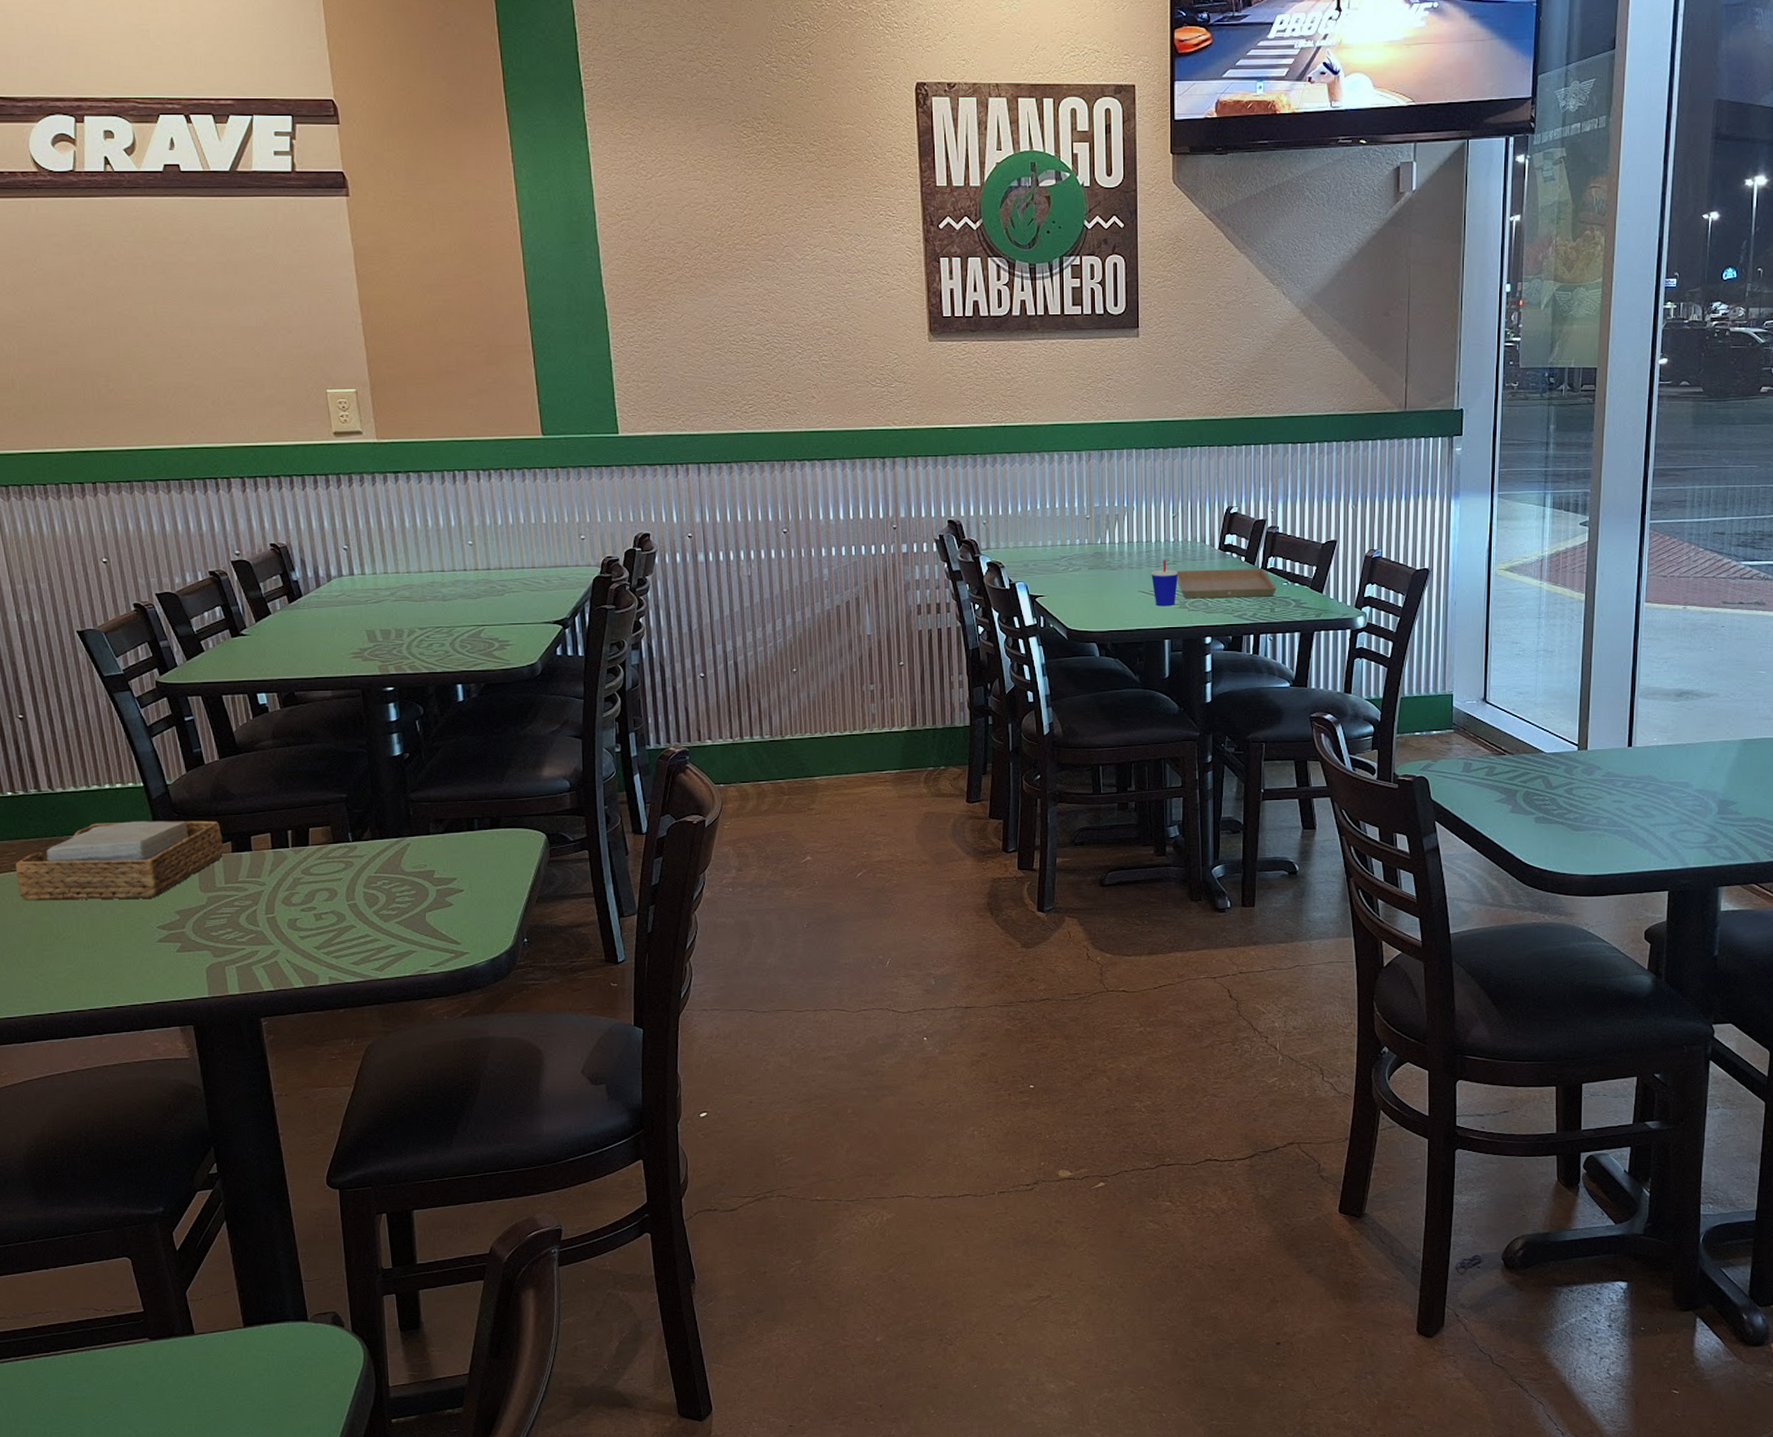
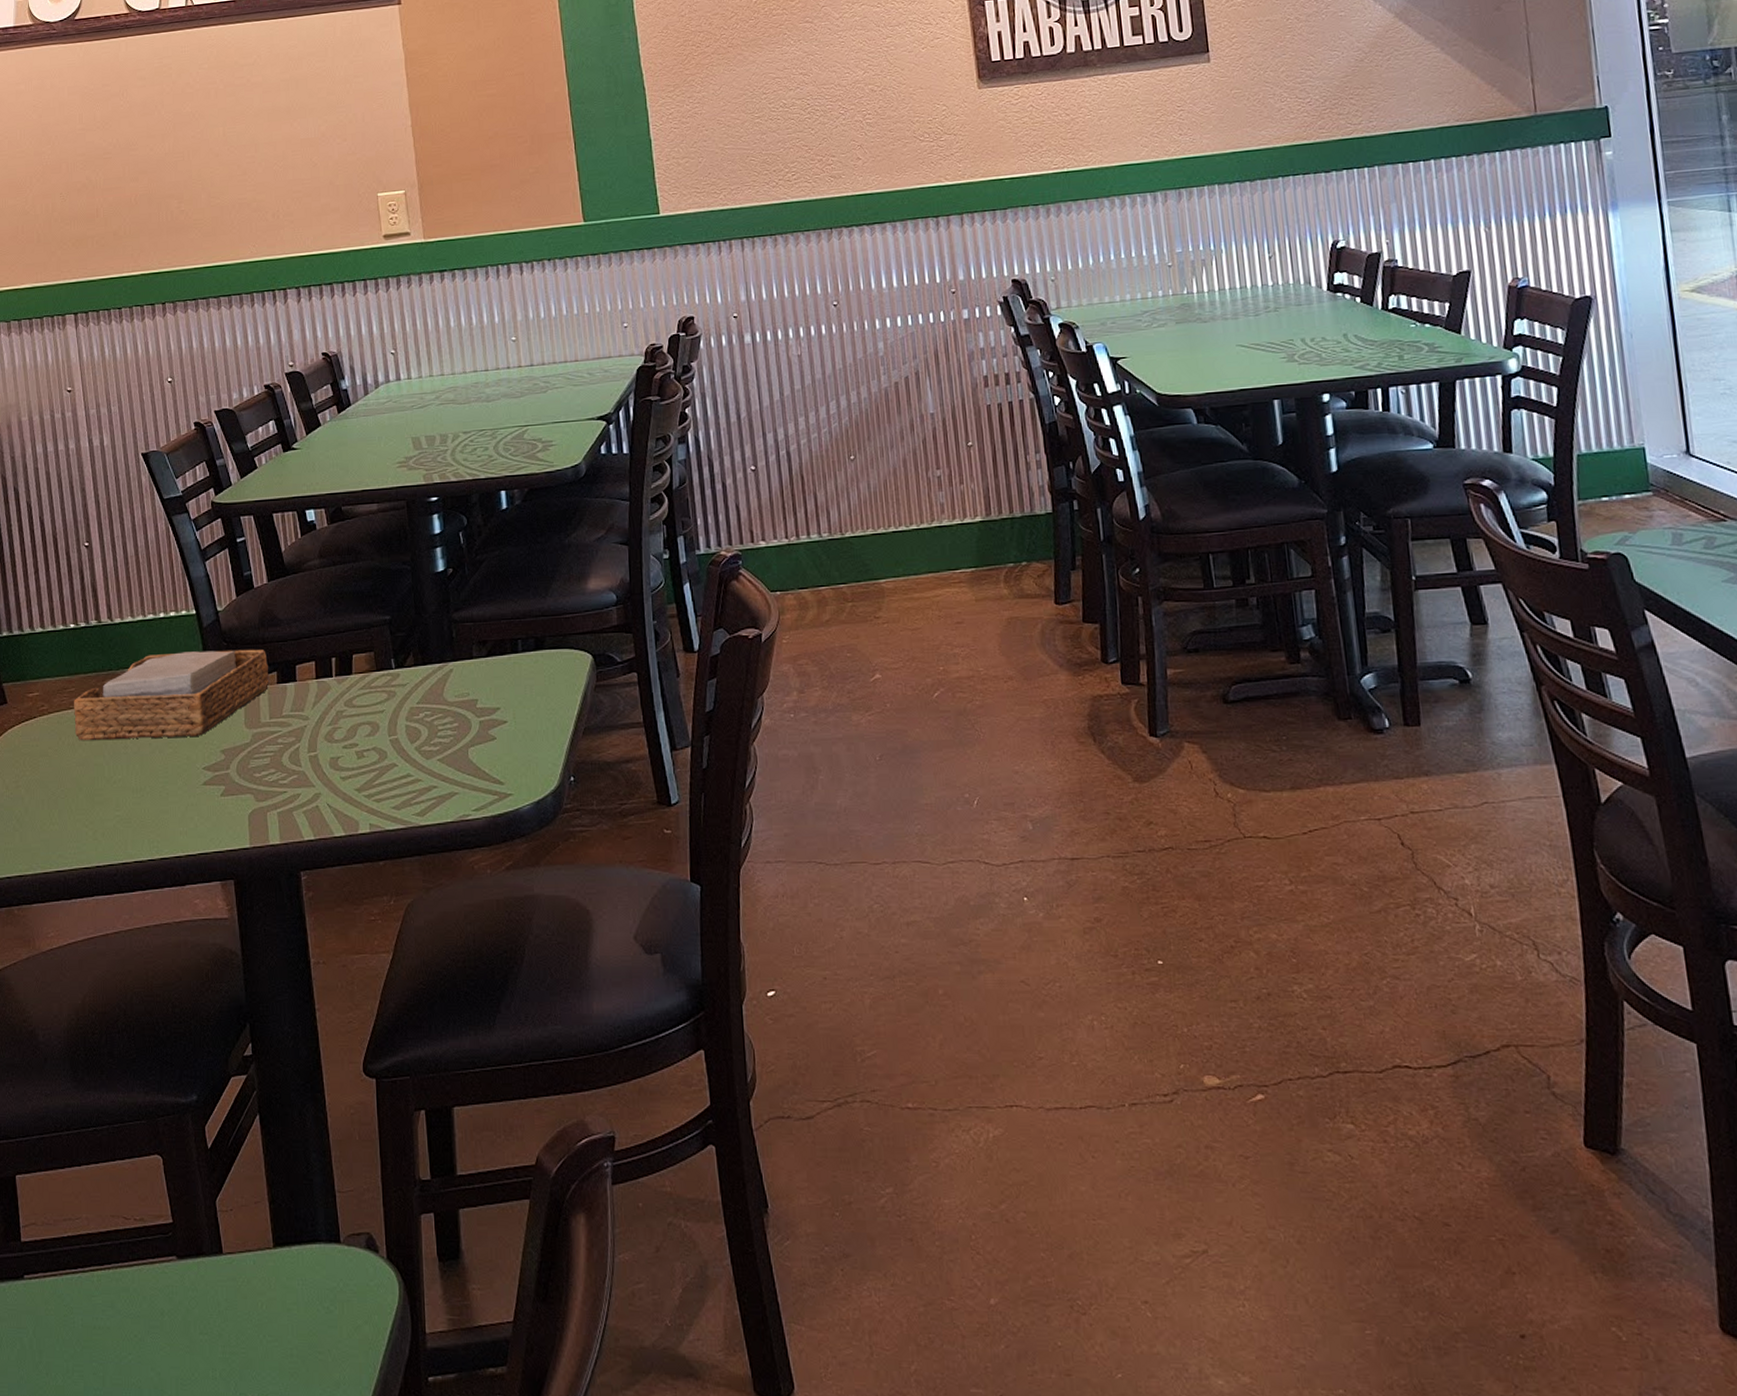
beverage cup: present [1151,560,1178,607] -> none [1249,307,1283,361]
tray: present [1177,569,1277,599] -> none [1280,310,1403,351]

